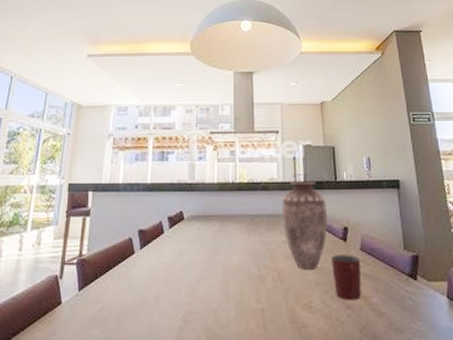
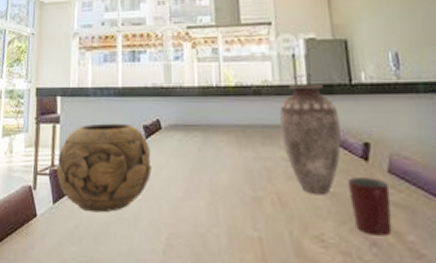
decorative bowl: none [84,215,174,297] -> present [56,123,152,213]

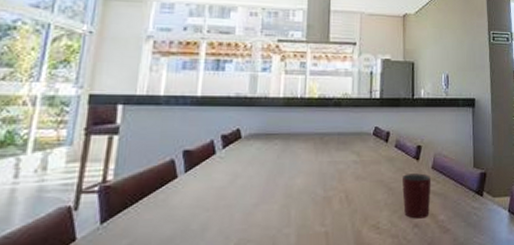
decorative bowl: present [56,123,152,213] -> none [108,133,228,228]
vase: present [280,85,342,194] -> none [354,98,402,190]

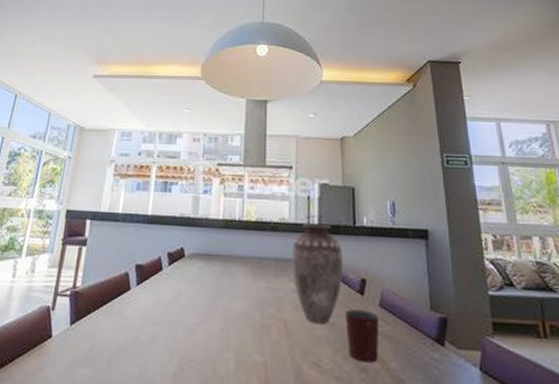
vase: none [354,98,402,190] -> present [292,224,343,324]

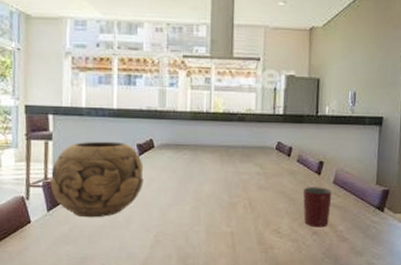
decorative bowl: none [77,248,173,336] -> present [50,141,144,218]
vase: present [292,224,343,324] -> none [257,114,304,199]

